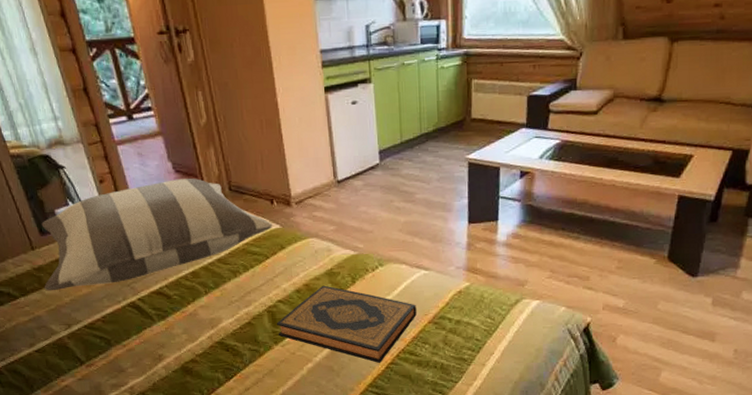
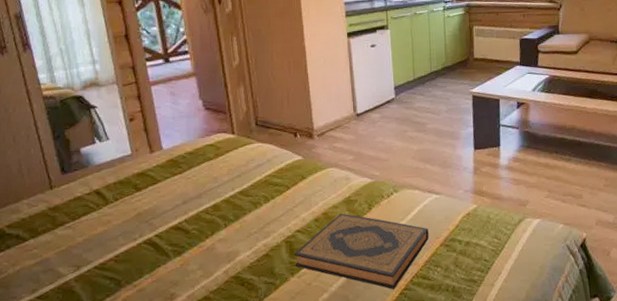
pillow: present [41,178,273,291] -> none [57,115,295,231]

